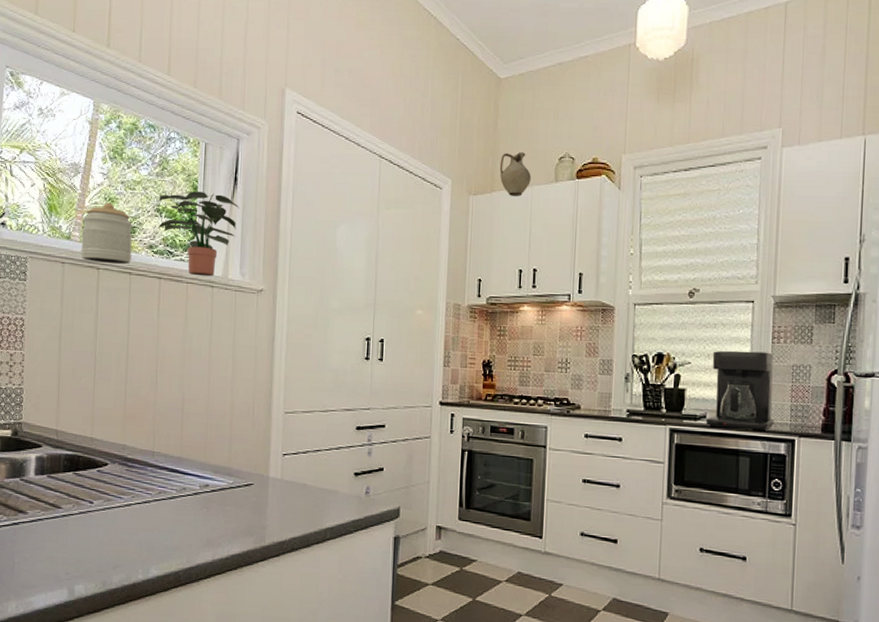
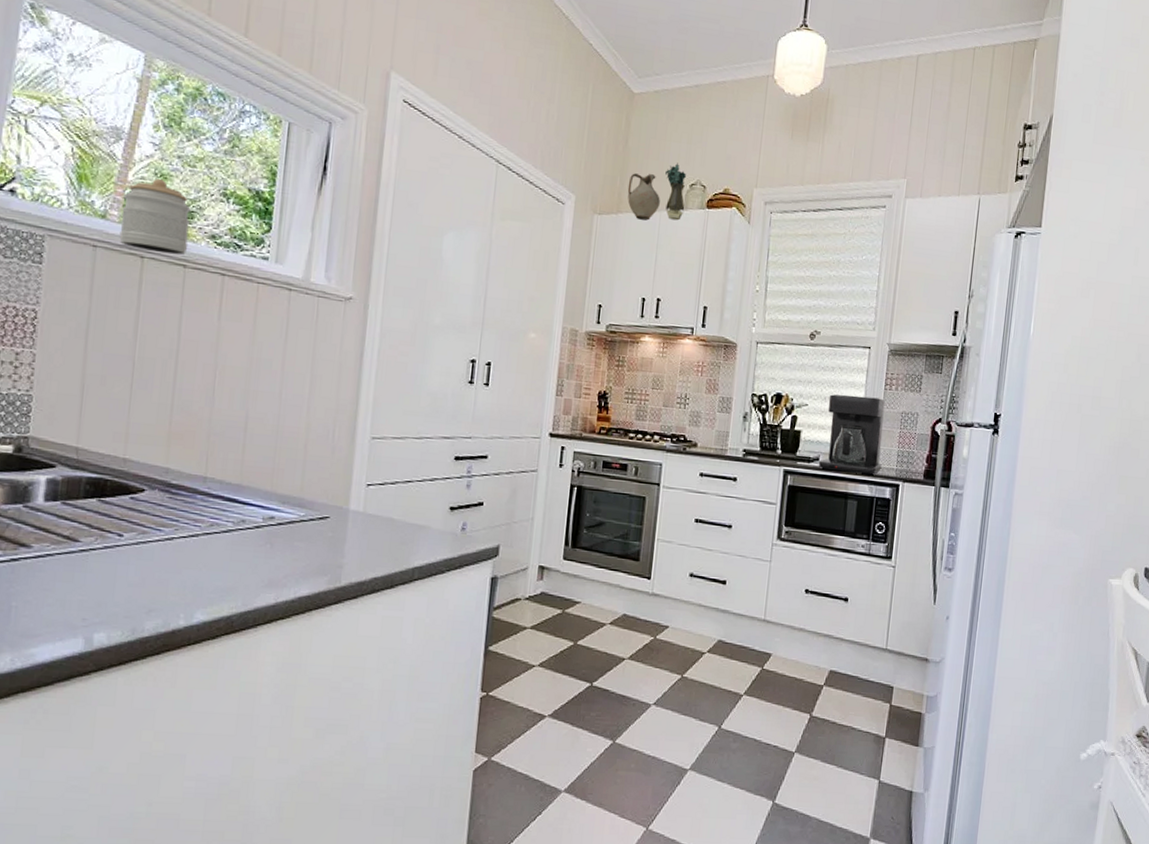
potted plant: present [158,191,240,276] -> none [224,176,329,278]
vase: none [535,138,556,193] -> present [665,162,686,221]

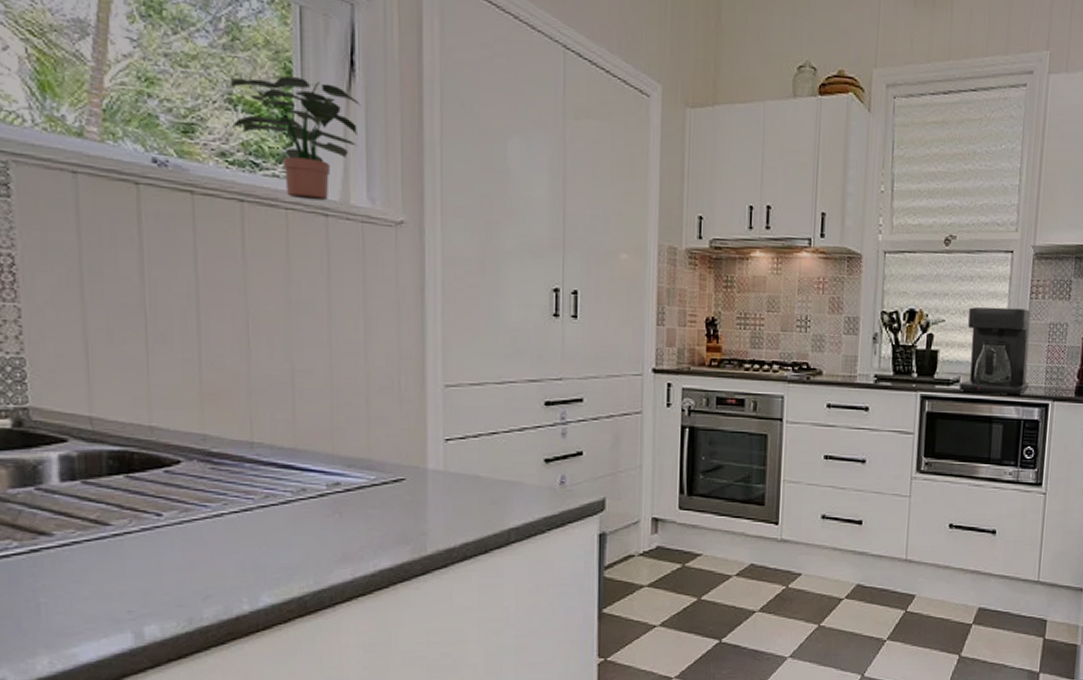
jar: present [119,179,191,255] -> none [101,84,193,179]
potted plant: none [224,176,329,278] -> present [229,76,362,201]
ceramic jug: present [627,173,660,221] -> none [724,55,764,113]
vase: present [665,162,686,221] -> none [768,40,794,111]

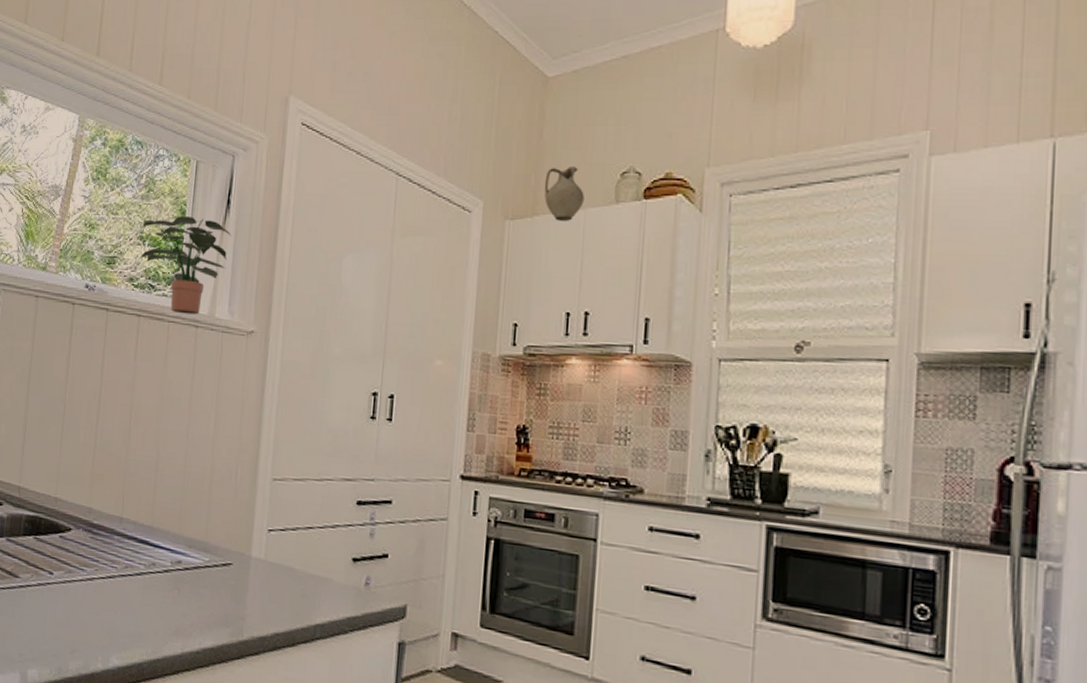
ceramic jug: none [724,55,764,113] -> present [544,167,584,221]
coffee maker: present [958,307,1031,396] -> none [817,424,919,537]

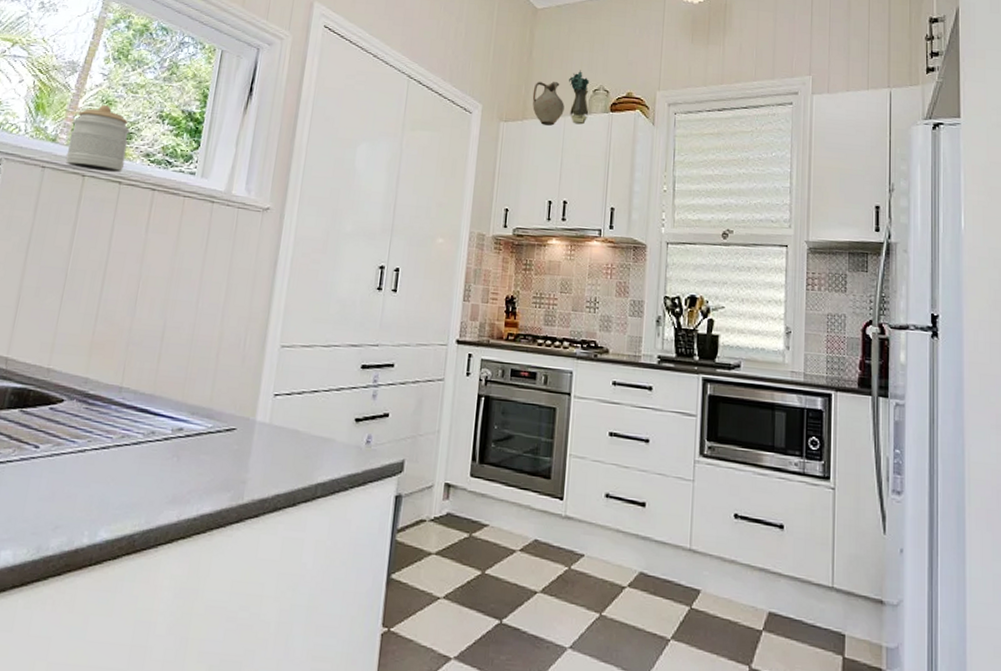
jar: none [56,229,113,300] -> present [65,105,130,173]
potted plant: present [140,216,232,315] -> none [159,99,253,191]
vase: none [590,149,616,217] -> present [569,70,589,125]

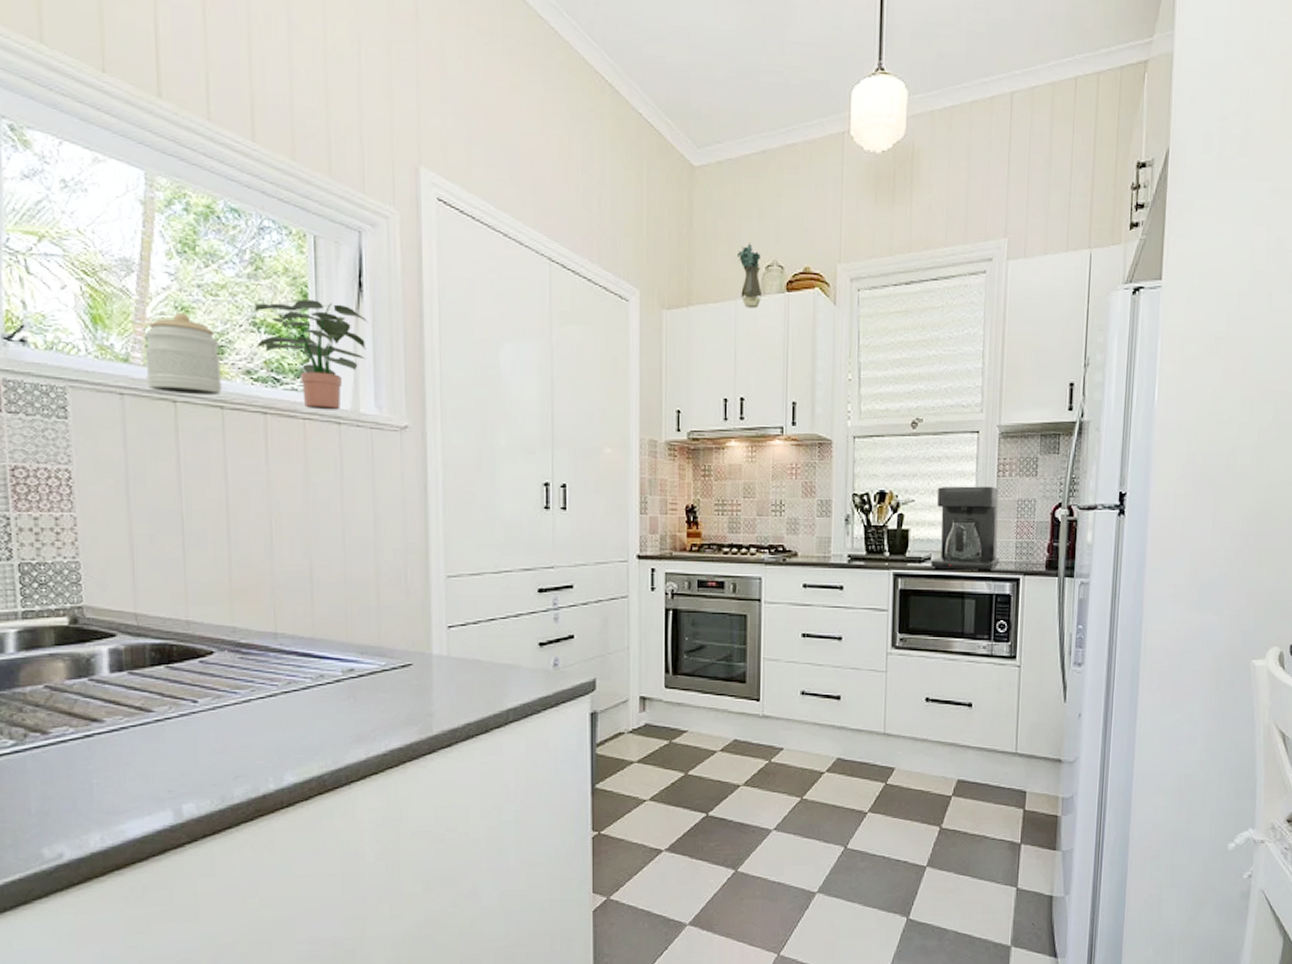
potted plant: none [159,99,253,191] -> present [253,299,369,410]
ceramic jug: present [532,82,564,126] -> none [697,258,734,311]
coffee maker: none [739,296,810,384] -> present [930,486,1000,571]

